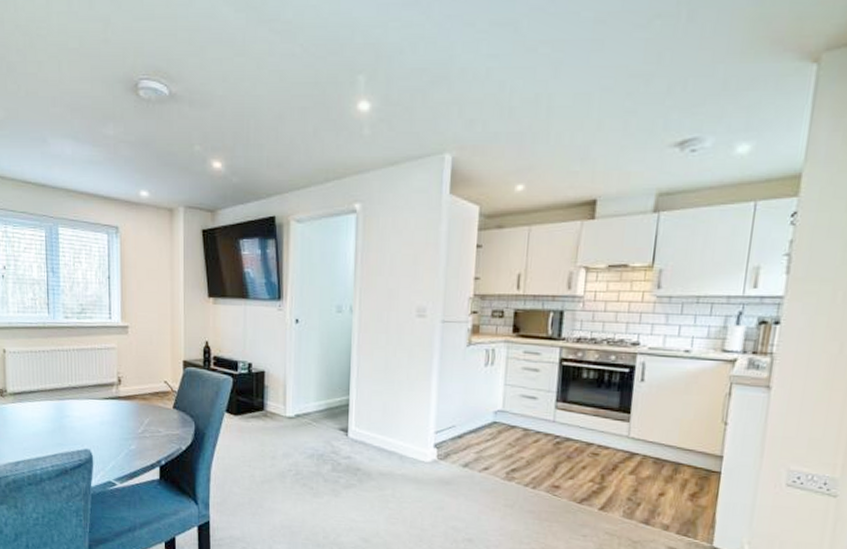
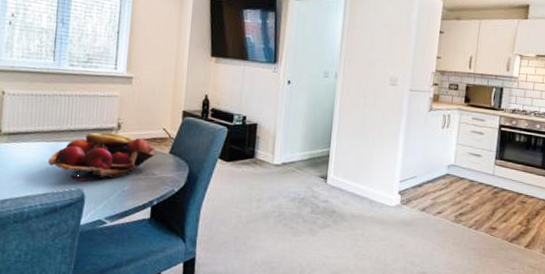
fruit basket: none [54,388,160,441] -> present [48,132,157,182]

